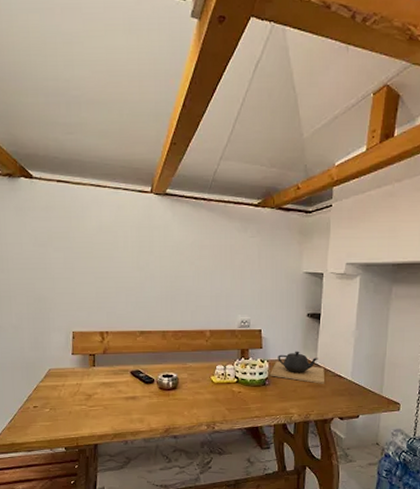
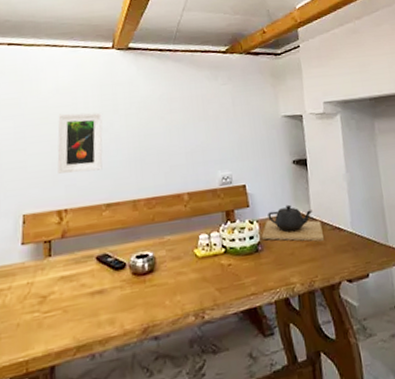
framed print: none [100,250,140,303] -> present [57,112,103,174]

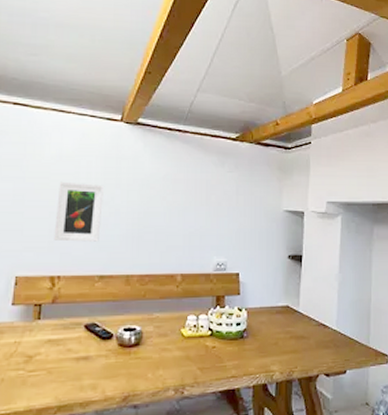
teapot: present [261,204,325,242] -> none [247,297,309,335]

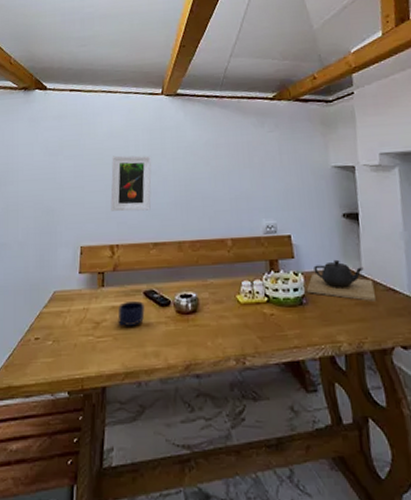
mug: none [55,333,85,360] -> present [118,300,145,326]
teapot: none [247,297,309,335] -> present [306,259,377,301]

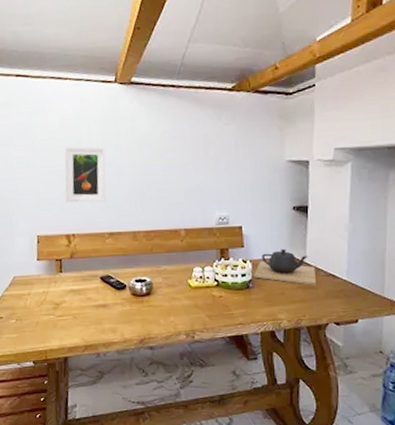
mug: present [118,300,145,326] -> none [77,284,102,307]

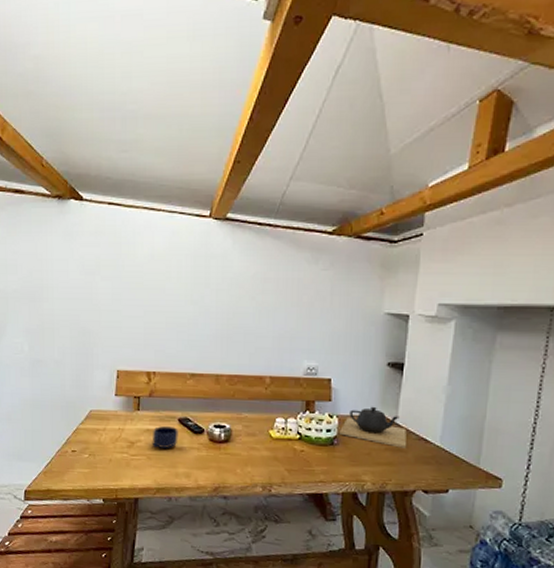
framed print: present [64,146,106,203] -> none [149,281,193,341]
mug: none [77,284,102,307] -> present [153,425,178,448]

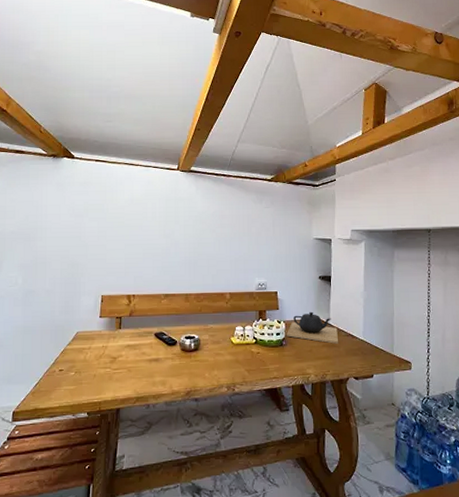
mug: present [153,425,178,448] -> none [133,340,155,361]

